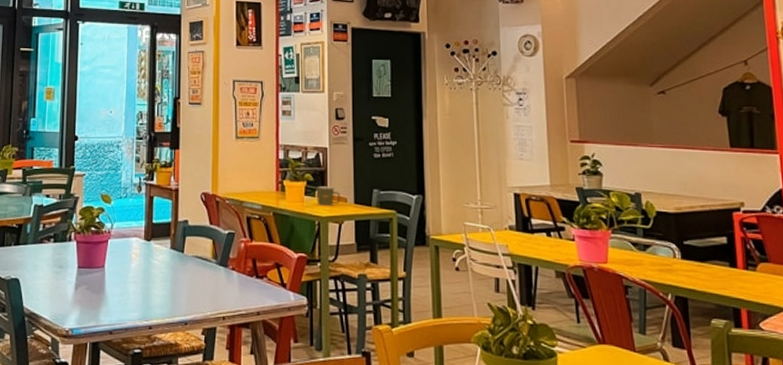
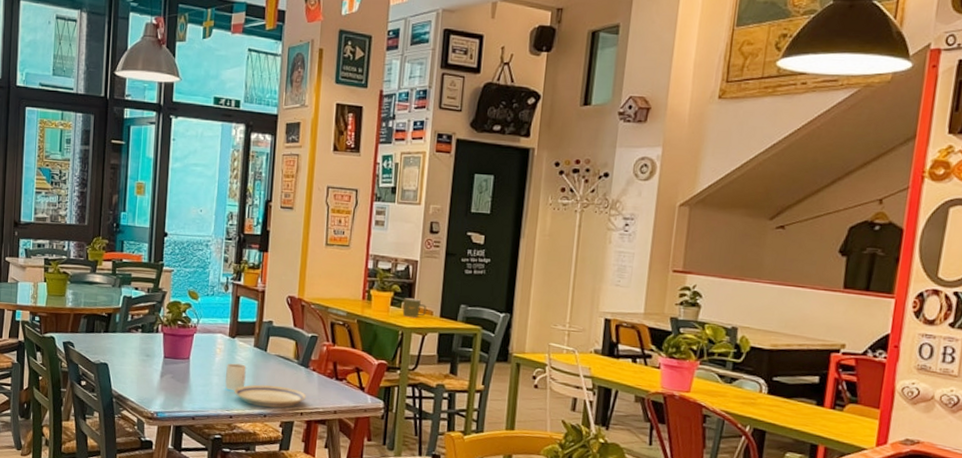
mug: none [143,268,164,299] -> present [225,363,247,391]
plate: none [152,288,228,313] -> present [234,384,307,408]

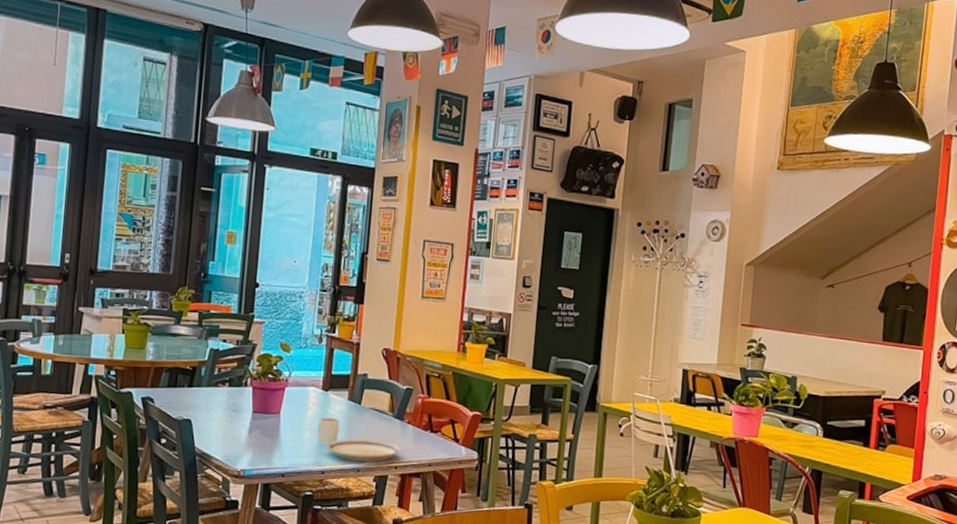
mug: present [402,298,427,319] -> none [496,350,520,370]

